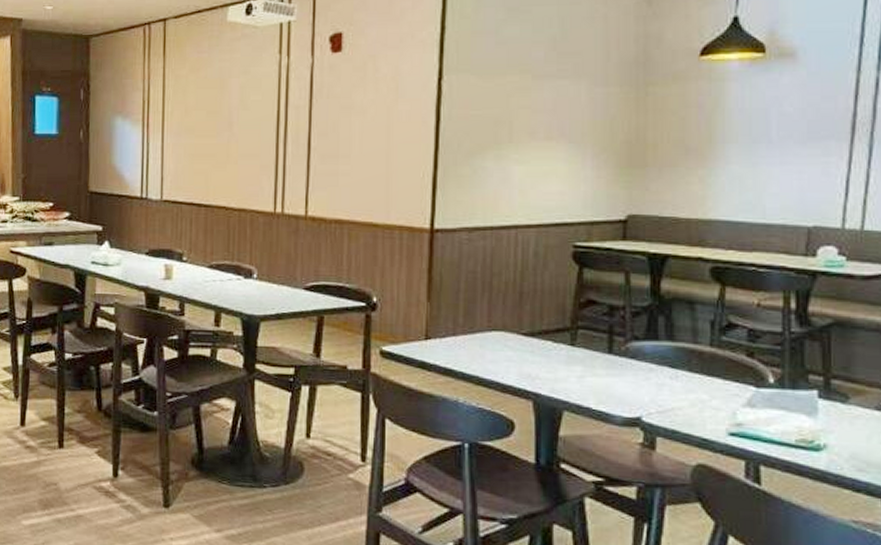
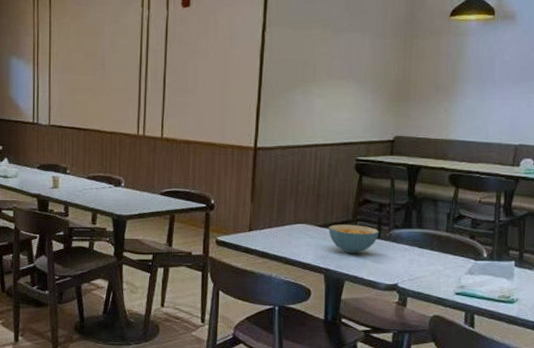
cereal bowl: none [537,333,611,374] -> present [328,224,379,254]

